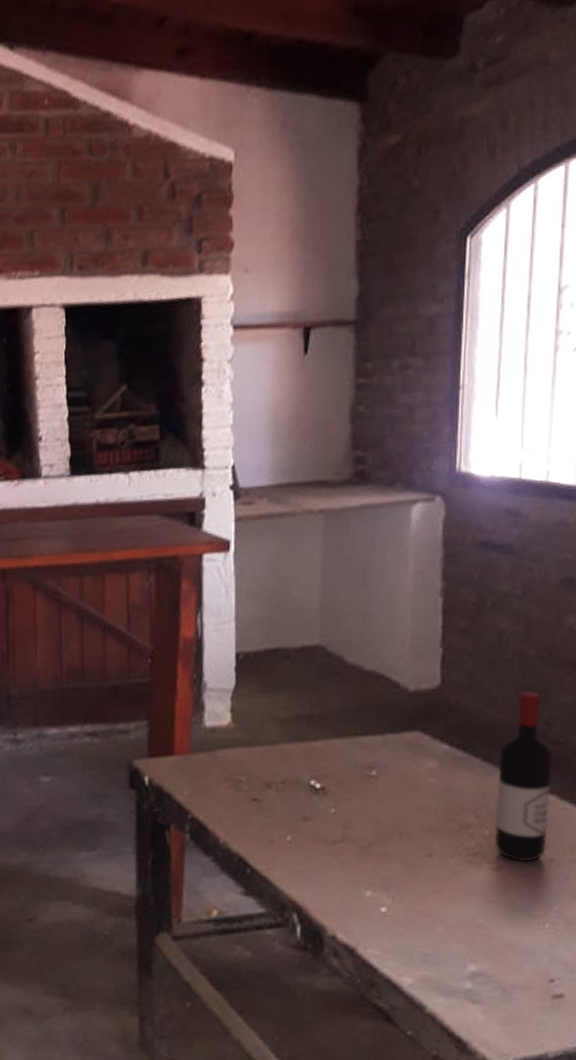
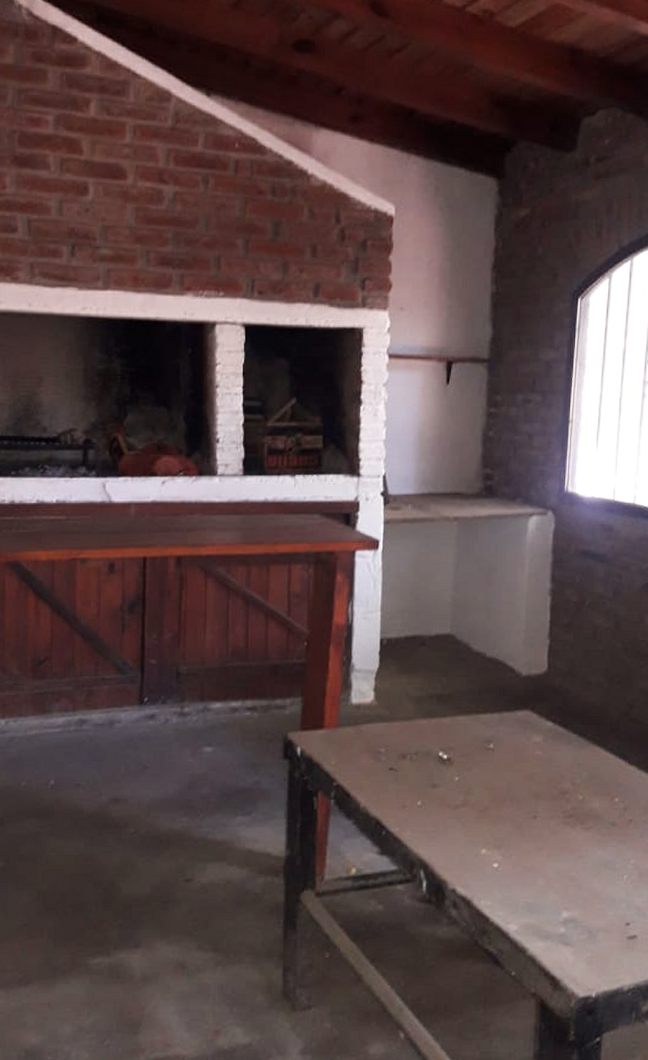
wine bottle: present [494,691,552,862] -> none [586,678,633,823]

